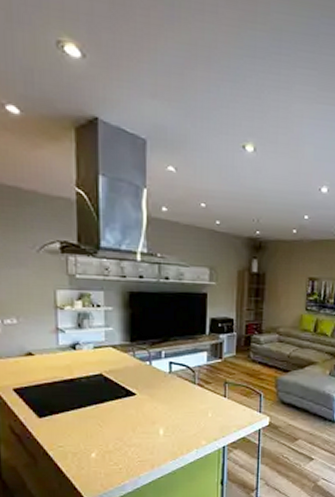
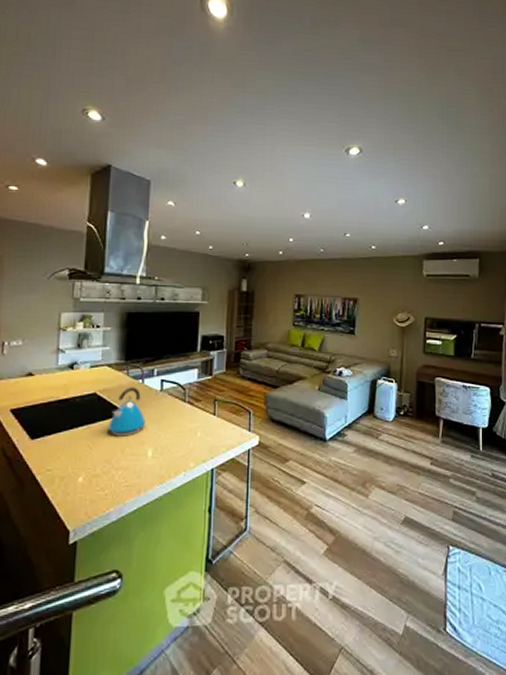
kettle: none [117,368,155,416] -> present [108,387,146,436]

